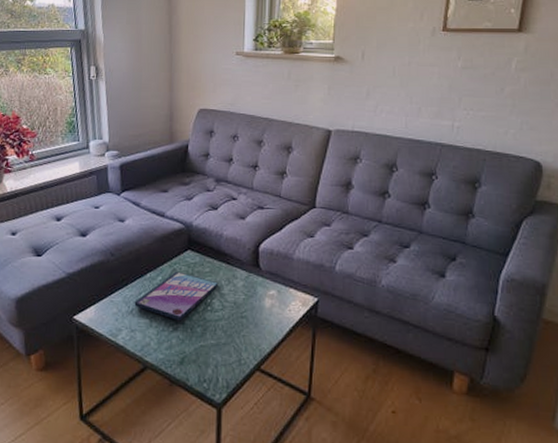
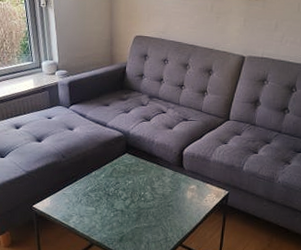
video game case: present [134,271,219,321] -> none [82,170,150,209]

